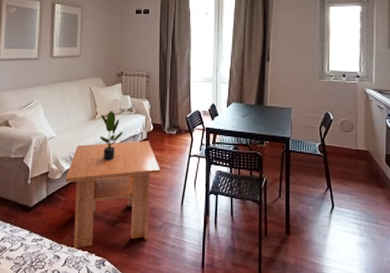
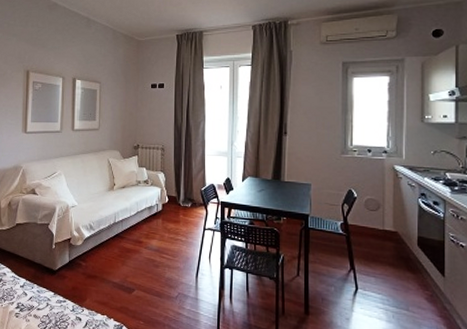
coffee table: present [65,141,160,249] -> none [86,212,175,313]
potted plant: present [99,111,124,160] -> none [117,182,140,230]

